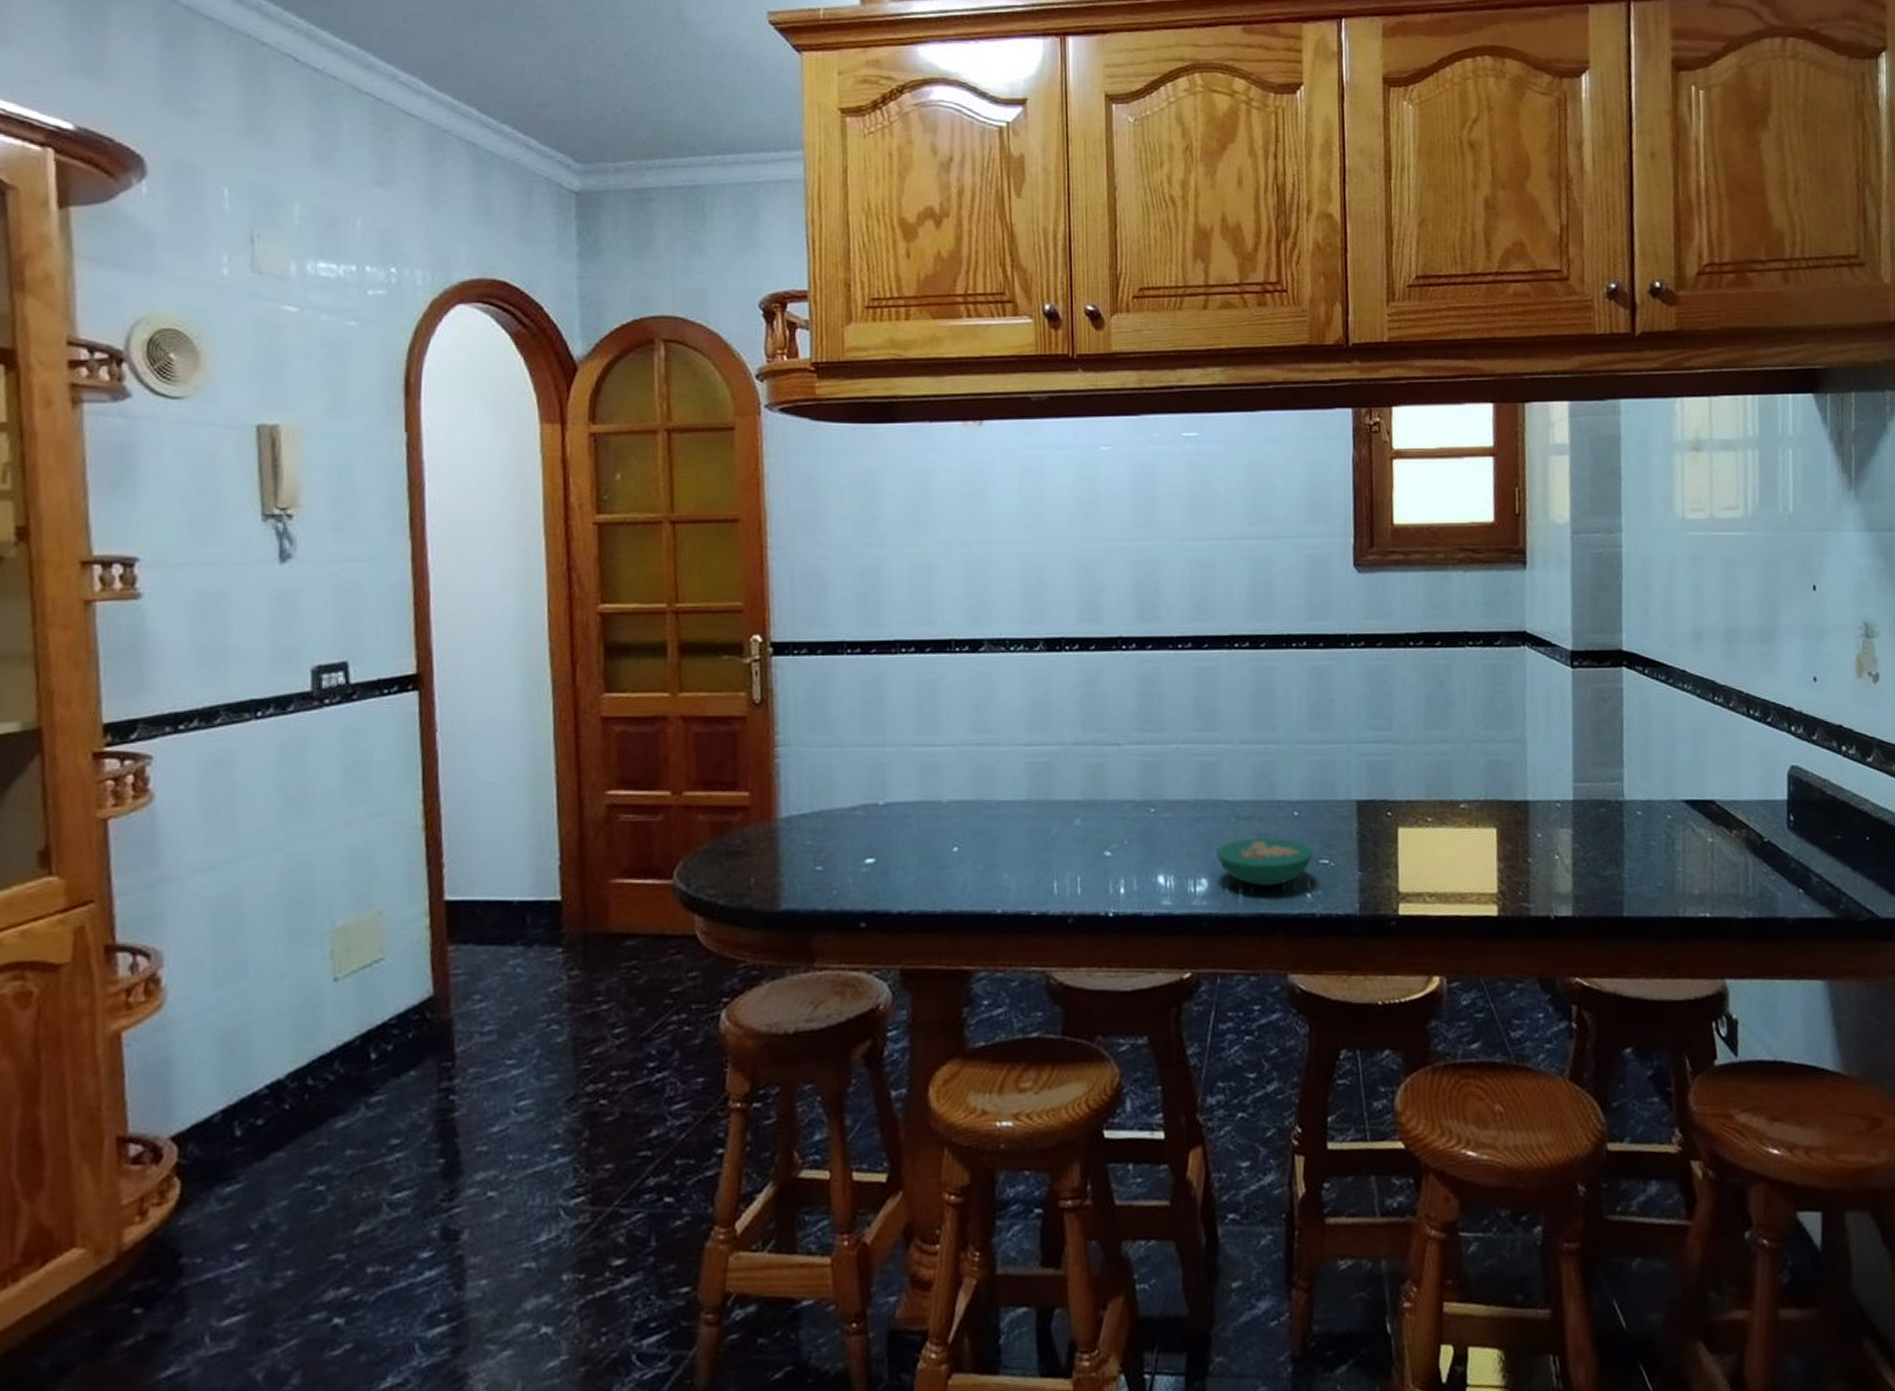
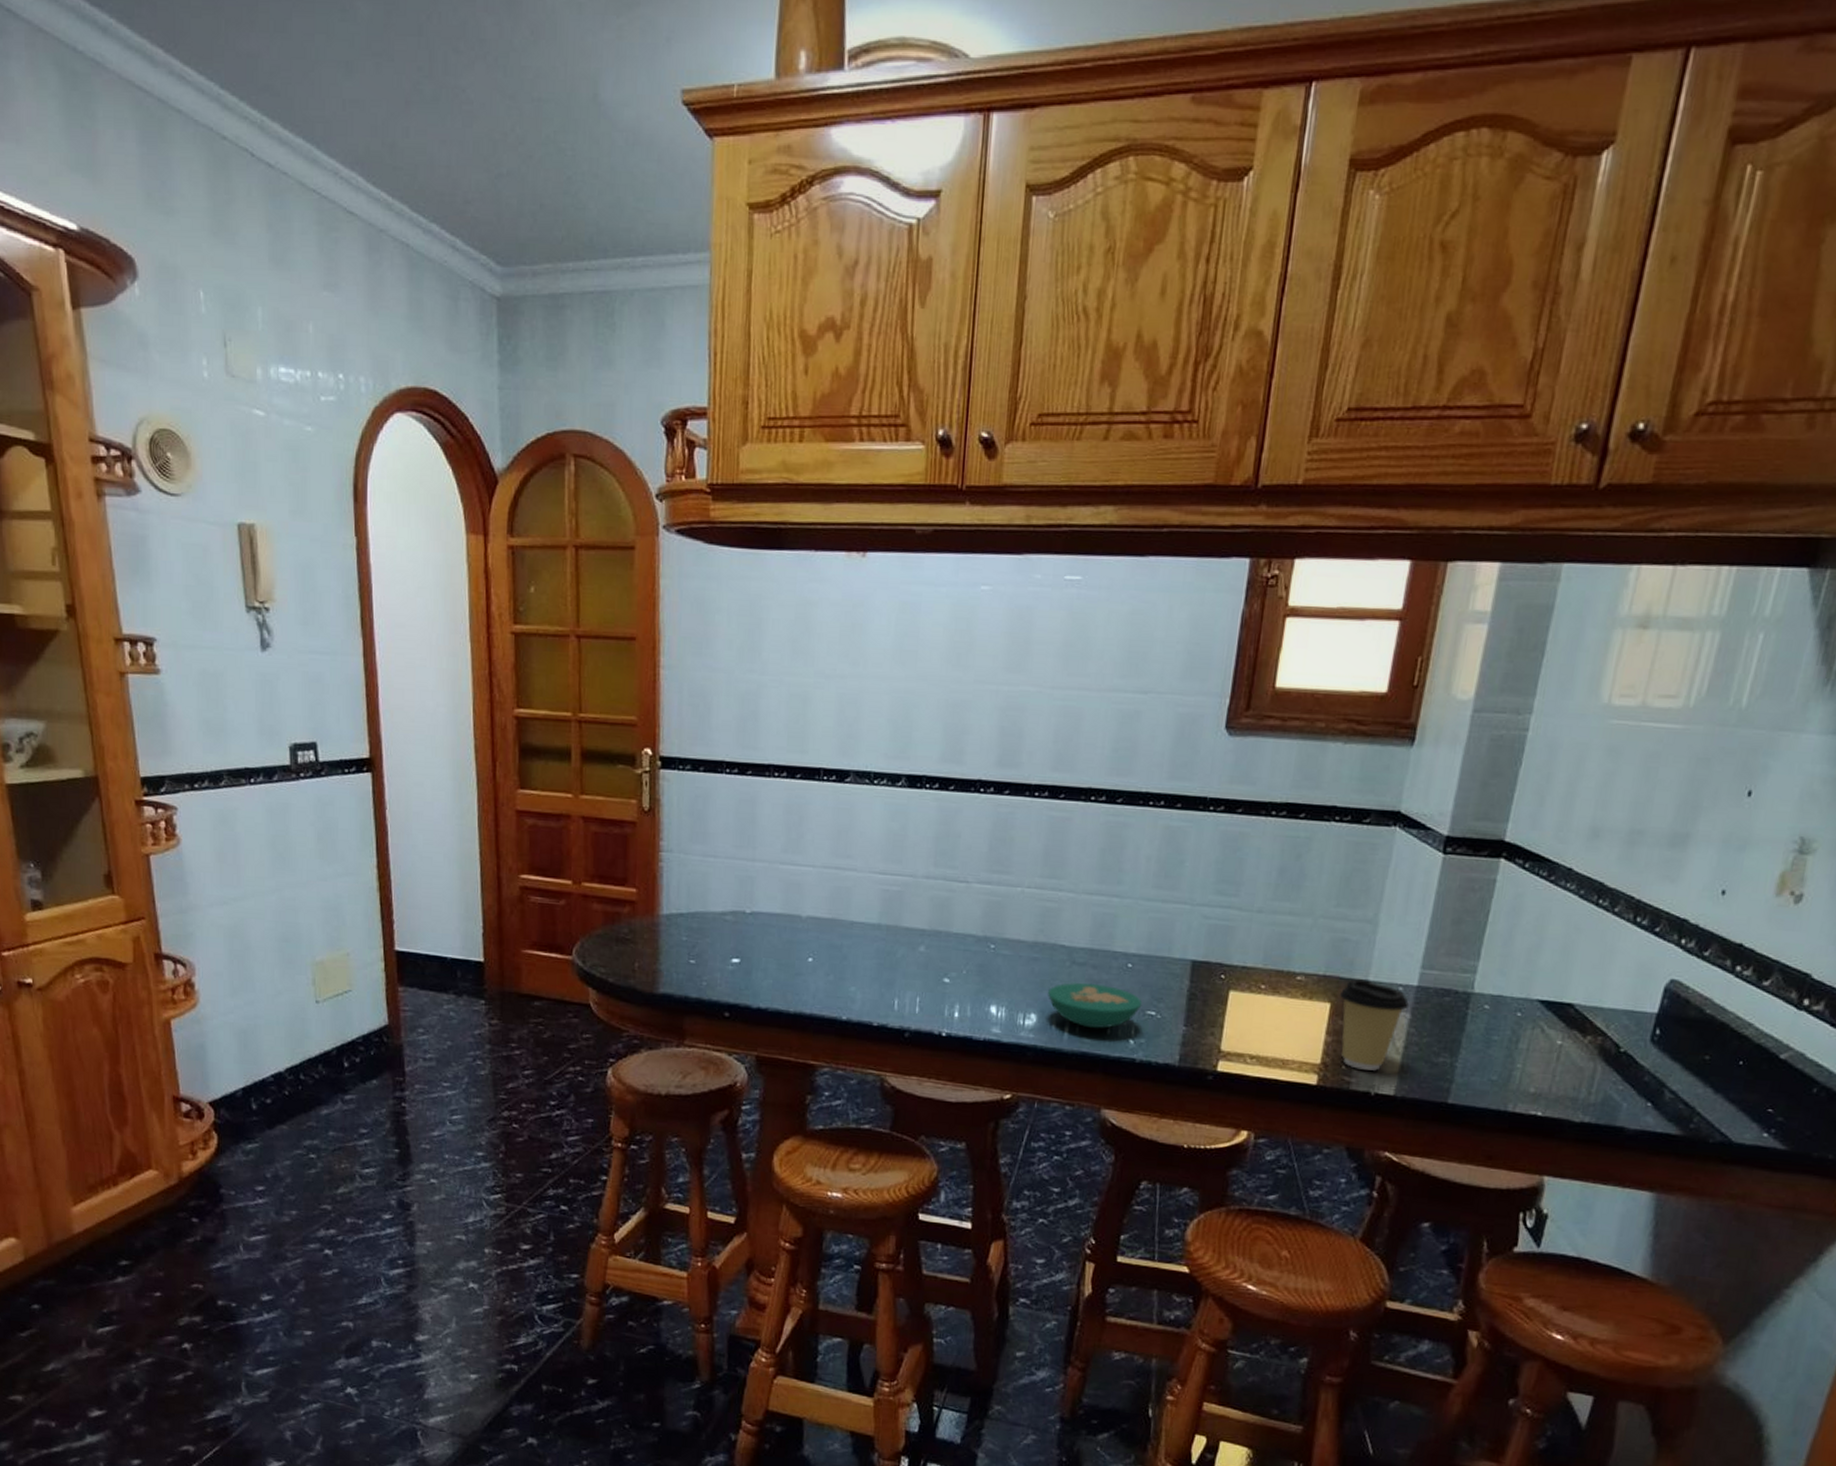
coffee cup: none [1503,799,1569,894] -> present [1339,978,1409,1071]

